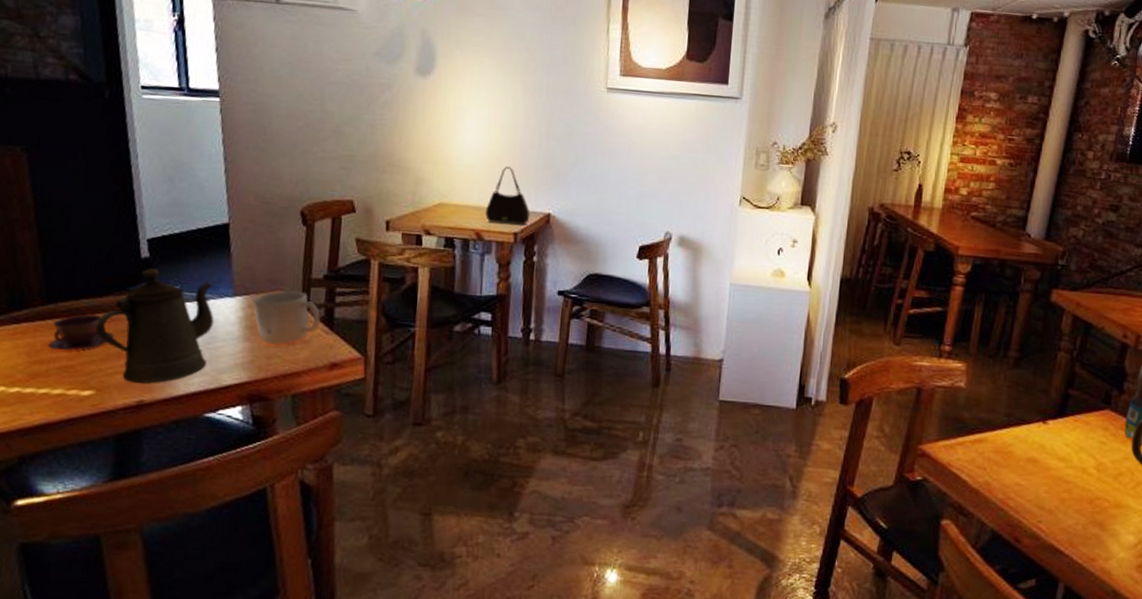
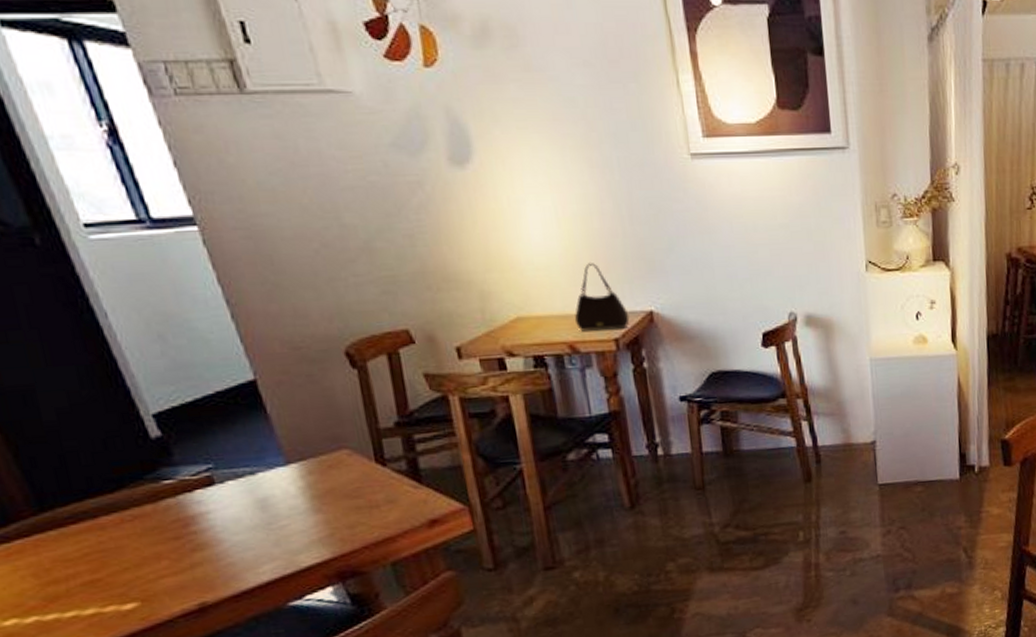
teacup: present [48,314,114,351] -> none [57,514,145,565]
coffee pot: present [95,268,214,384] -> none [115,448,274,585]
mug: present [253,290,321,346] -> none [312,445,405,514]

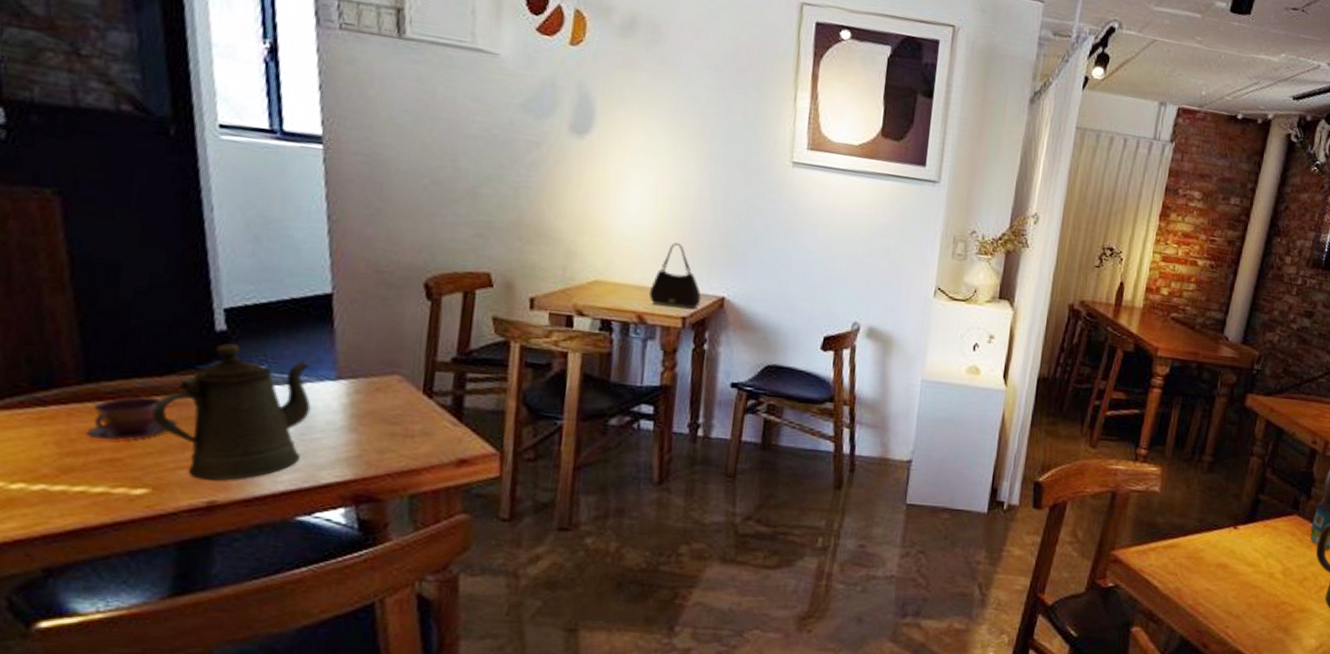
teacup: none [57,514,145,565] -> present [86,396,178,440]
coffee pot: none [115,448,274,585] -> present [152,343,311,481]

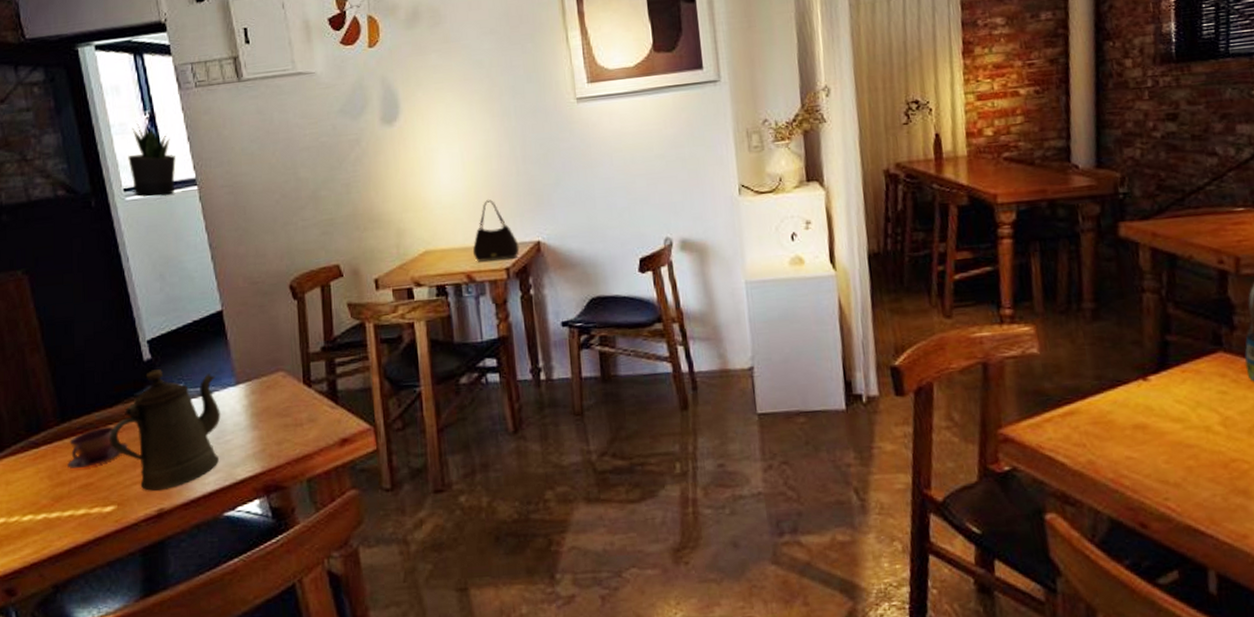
planter: none [231,51,299,147] -> present [128,123,176,197]

